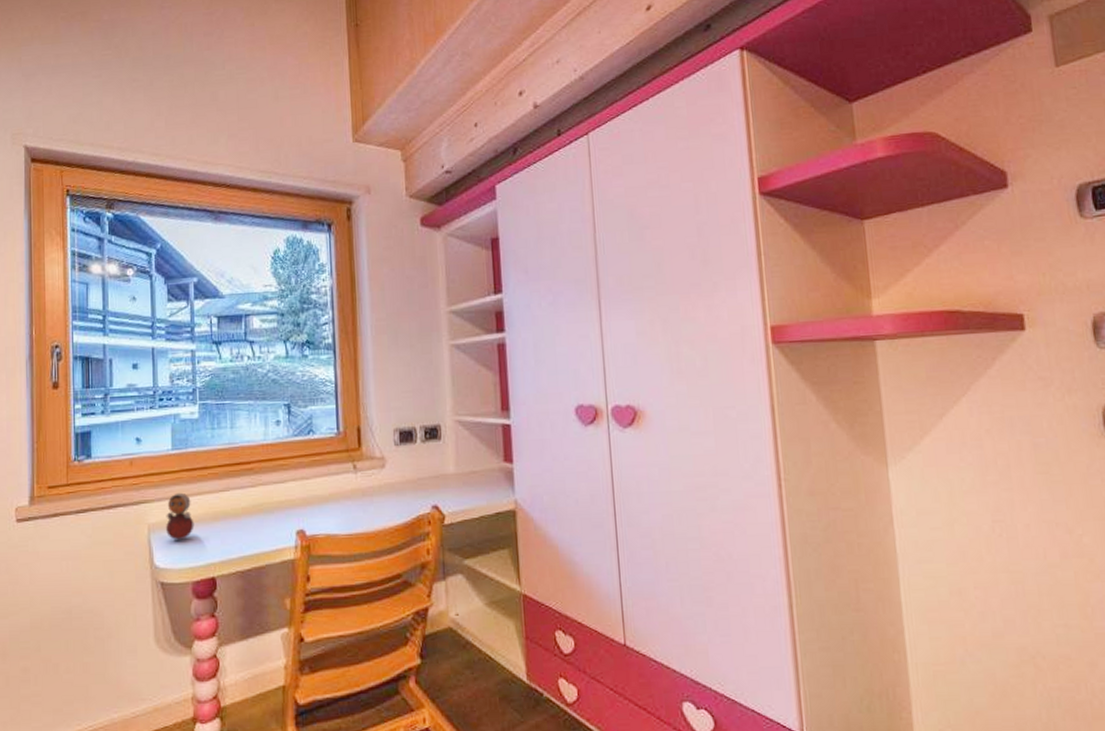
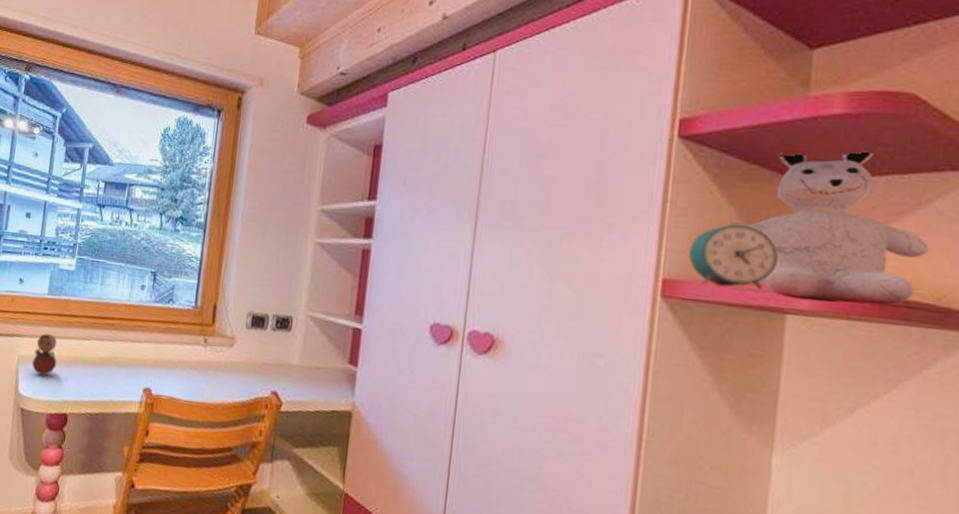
alarm clock: none [787,264,860,326] -> present [689,222,778,289]
stuffed animal: none [829,188,972,326] -> present [747,152,930,305]

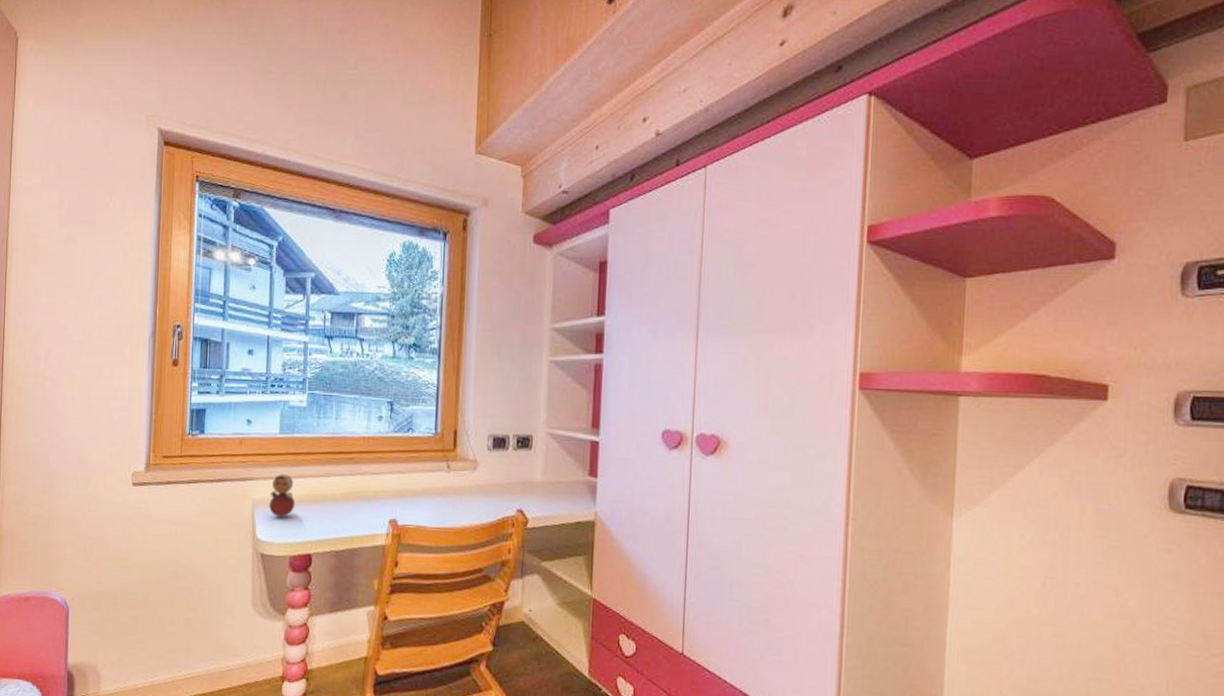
alarm clock: present [689,222,778,289] -> none [880,318,951,376]
stuffed animal: present [747,152,930,305] -> none [926,250,1066,384]

